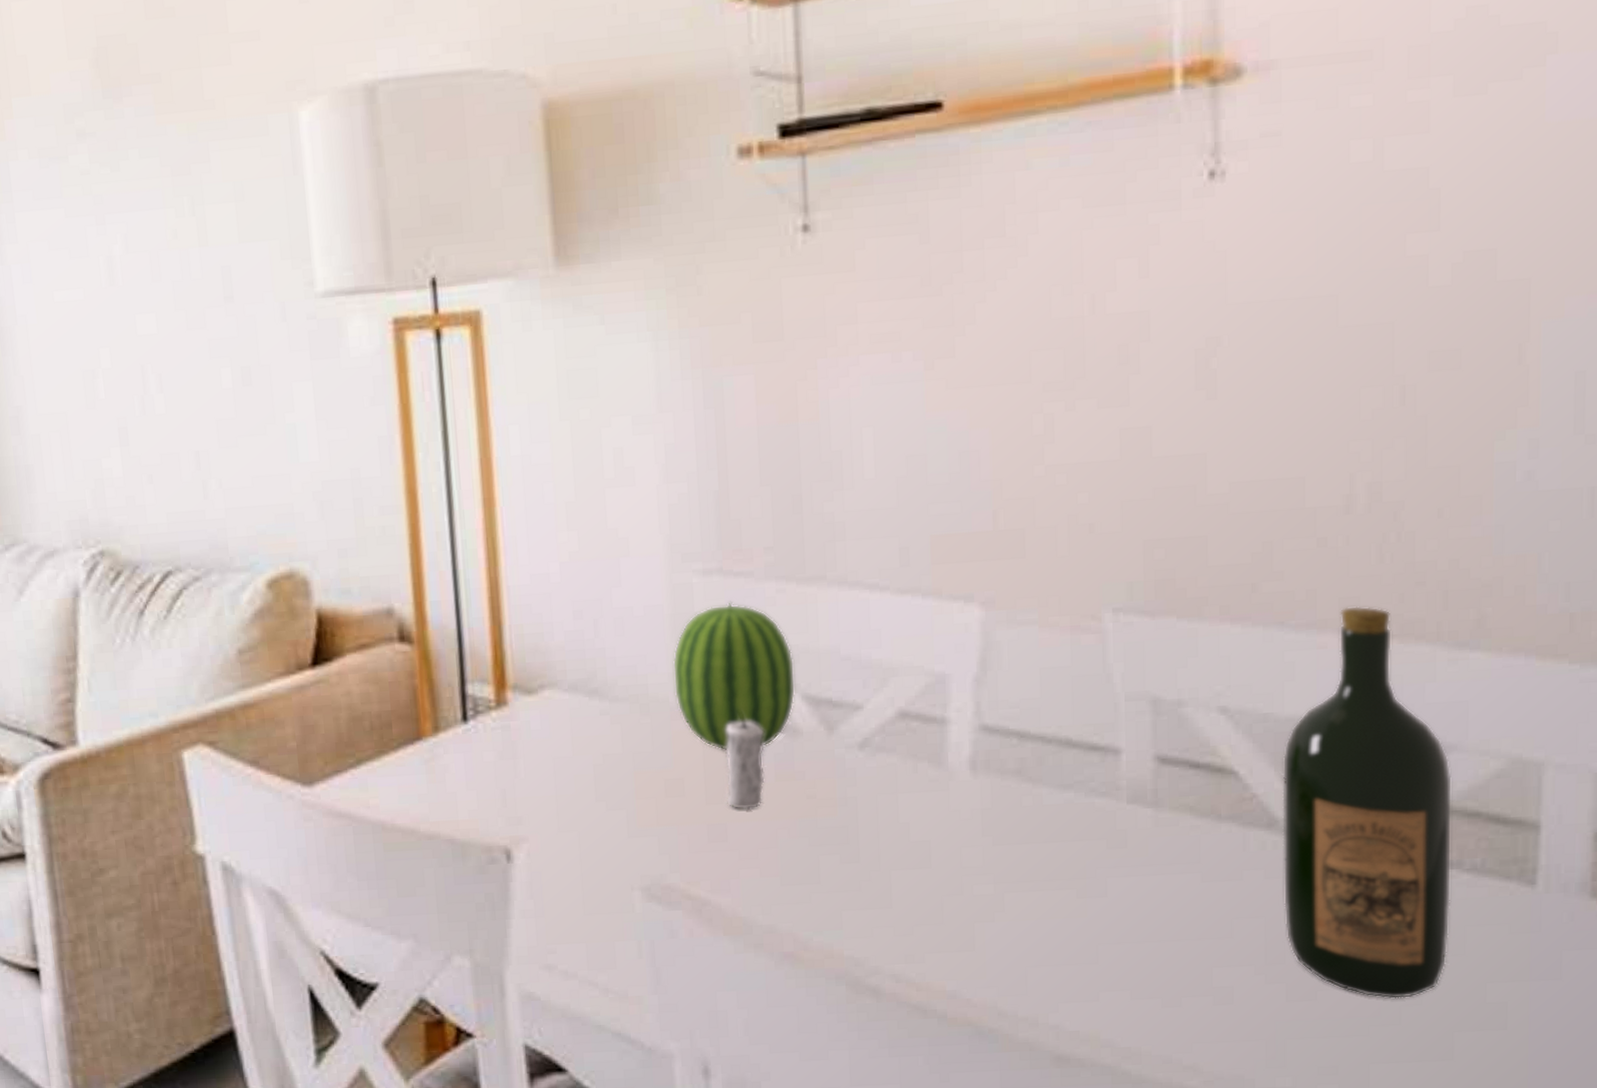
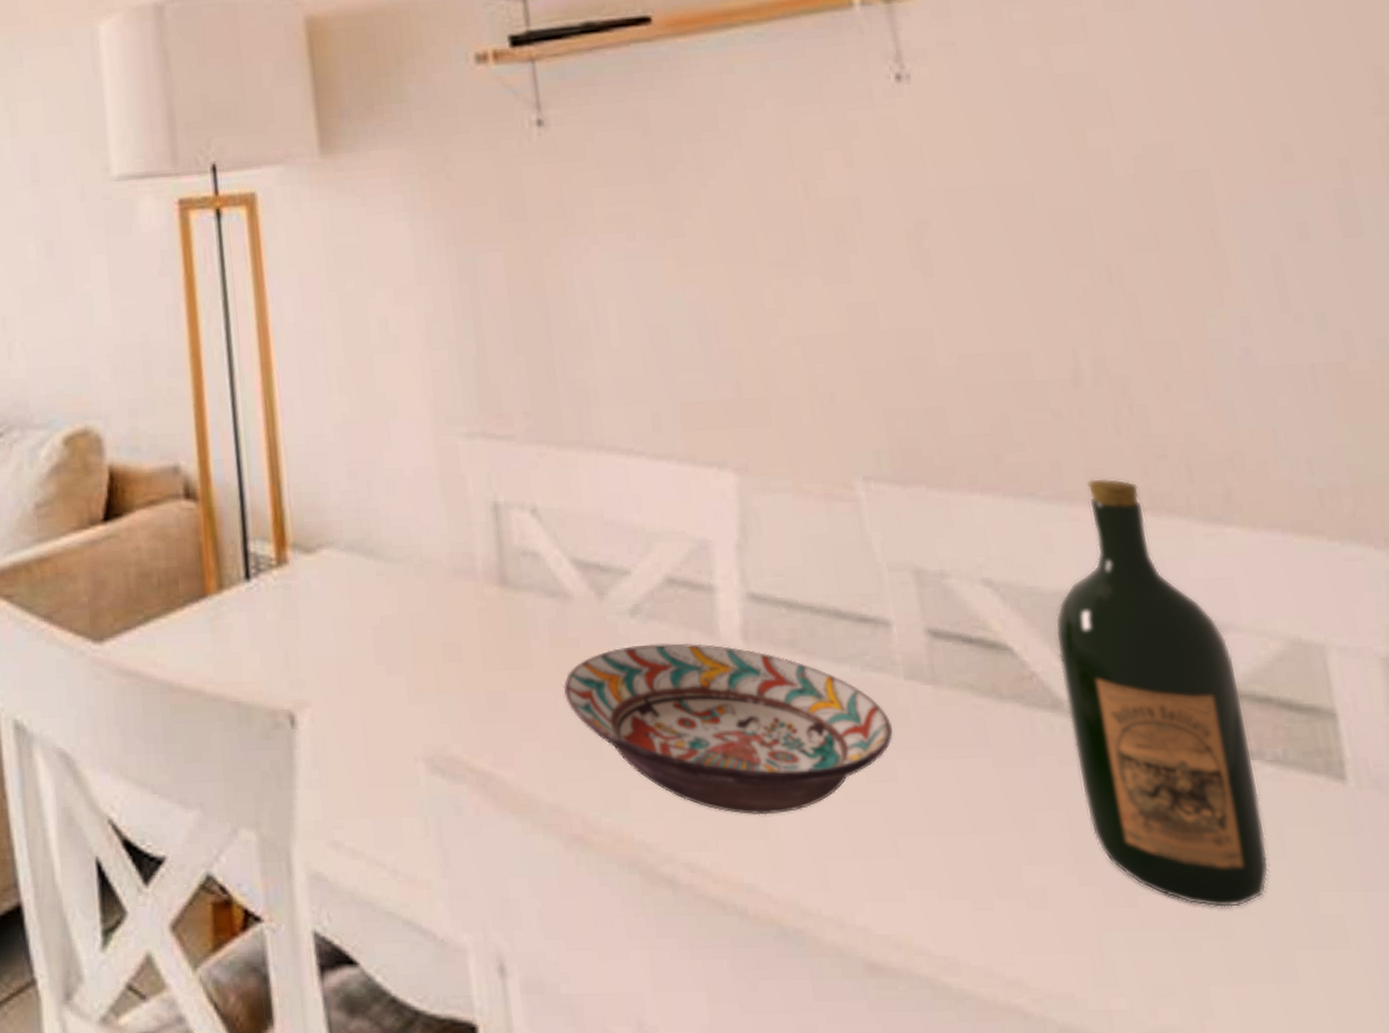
fruit: present [672,601,796,751] -> none [443,463,564,615]
candle: present [725,708,765,809] -> none [498,571,541,677]
decorative bowl: none [785,774,1108,931] -> present [563,643,893,815]

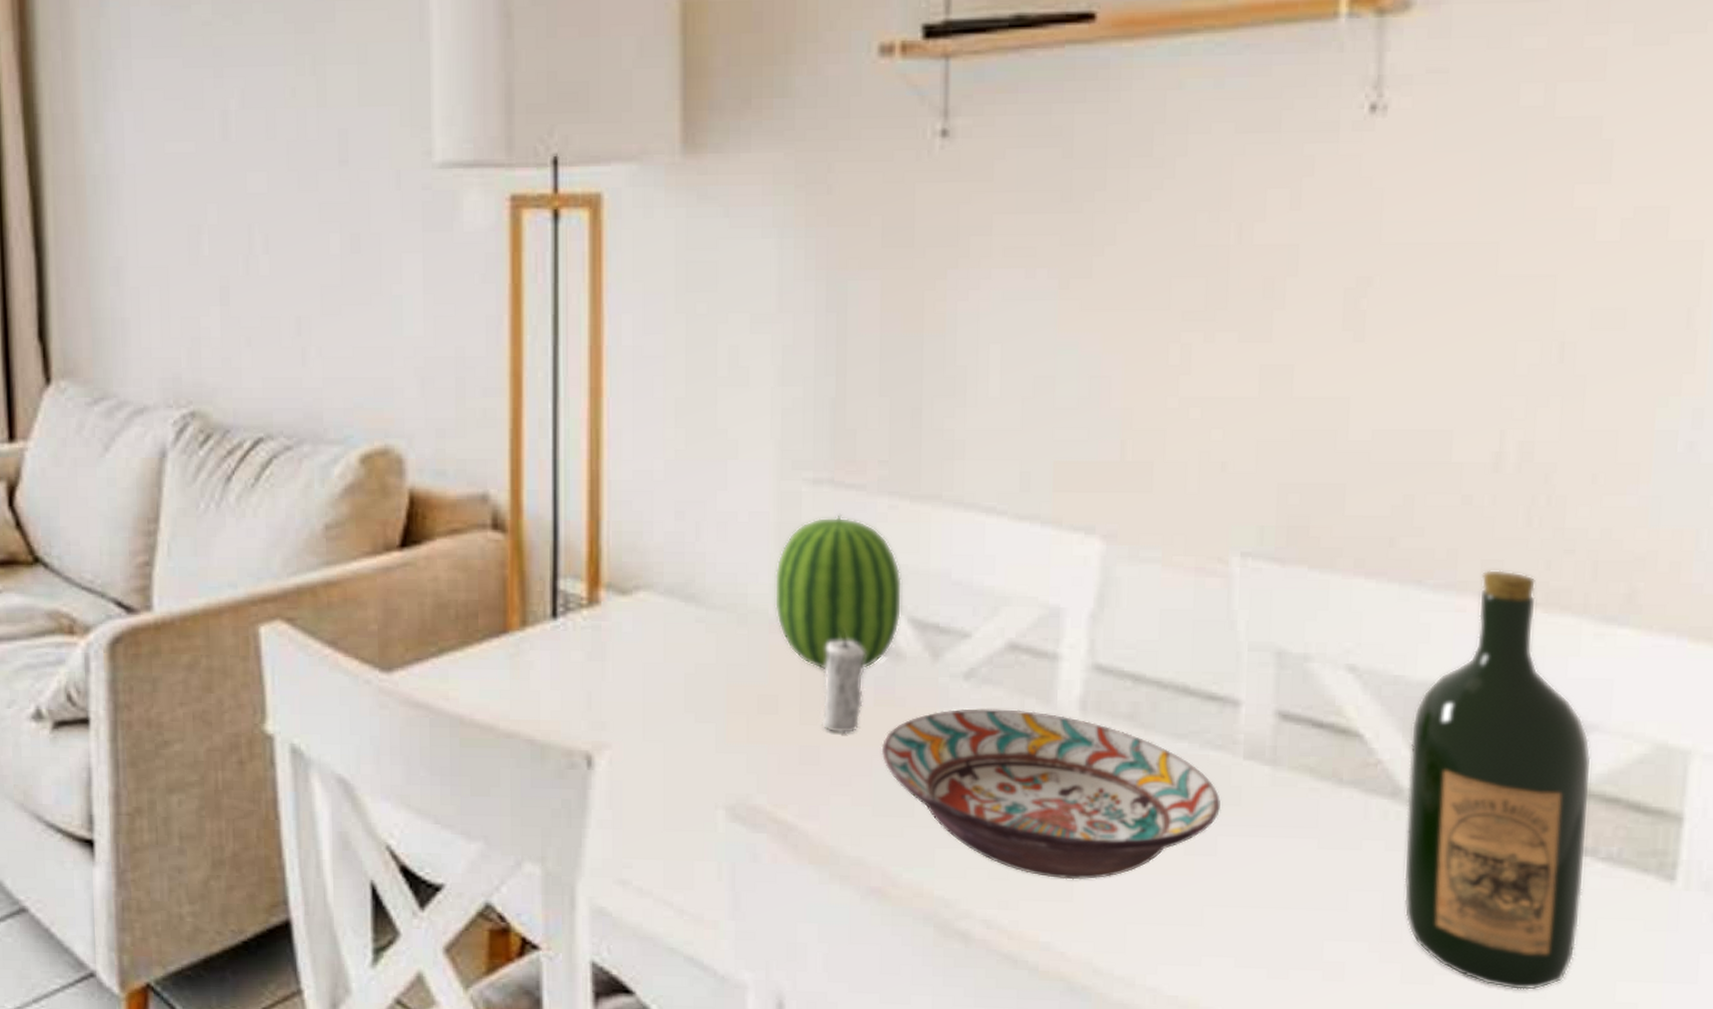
fruit: none [443,463,564,615] -> present [774,513,903,670]
candle: none [498,571,541,677] -> present [822,626,865,733]

